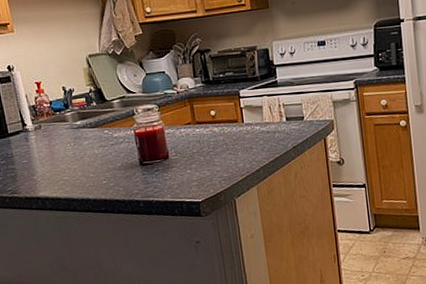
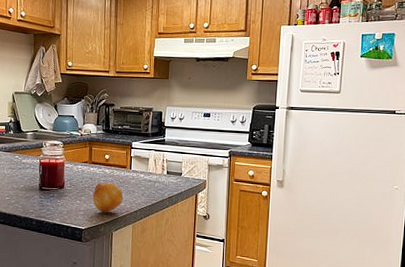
fruit: none [204,143,241,179] -> present [92,182,124,213]

